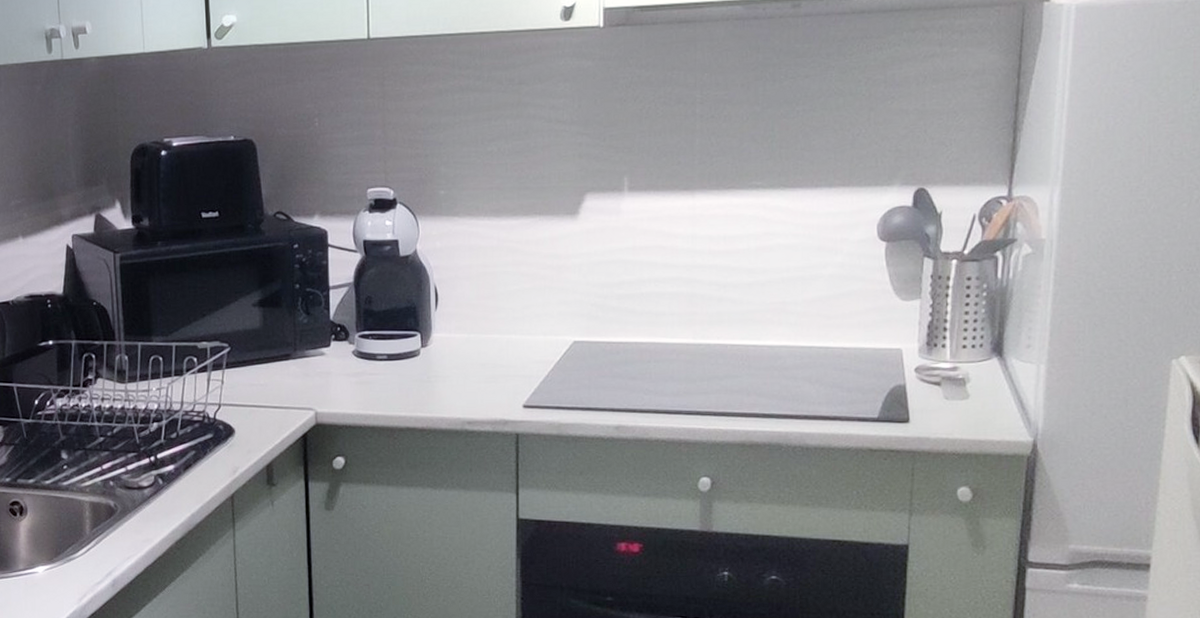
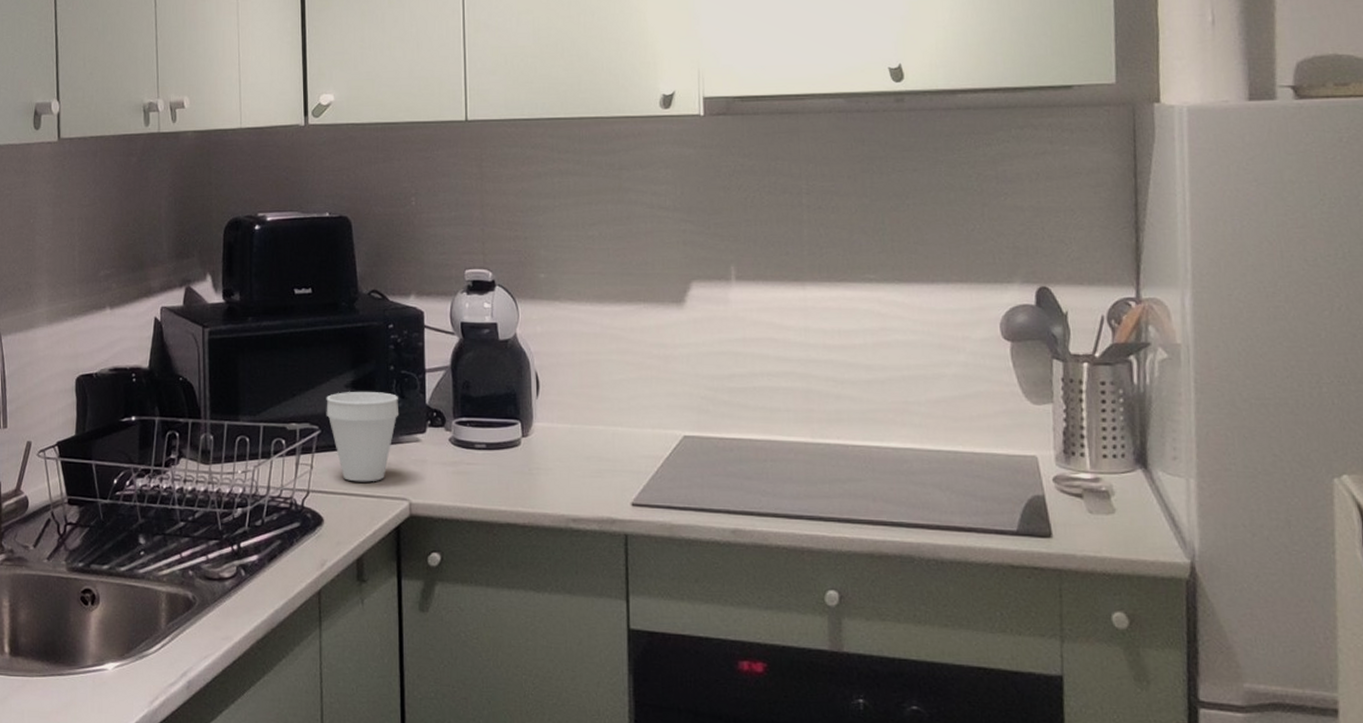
cup: none [234,309,305,395] -> present [326,392,400,482]

